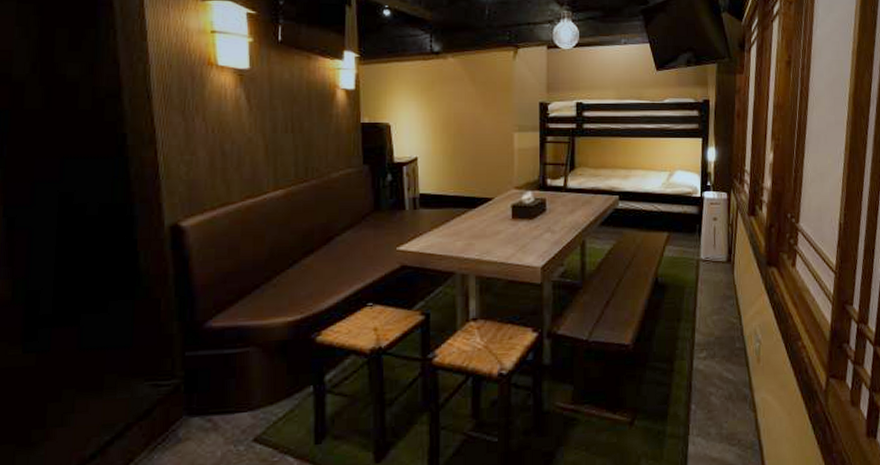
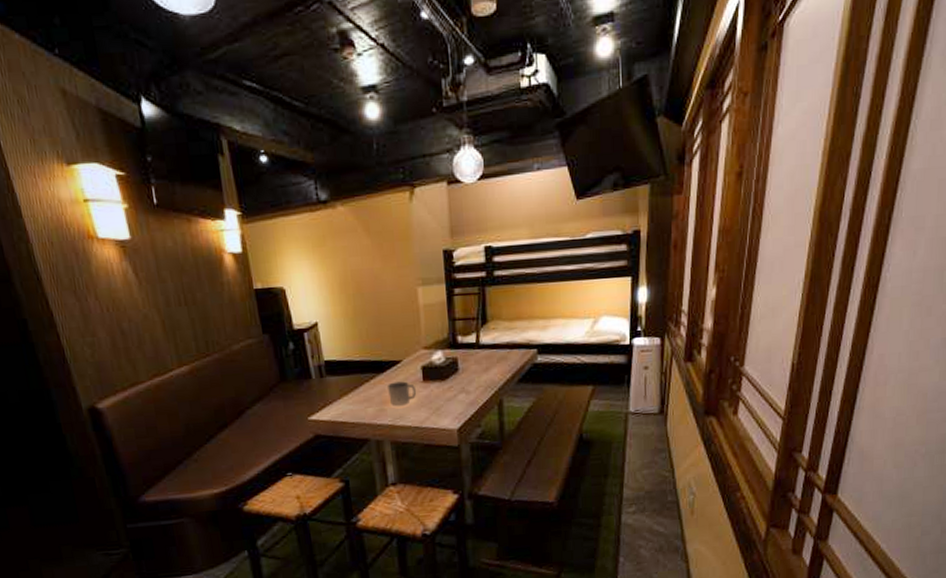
mug: none [478,218,505,242] -> present [388,381,417,407]

